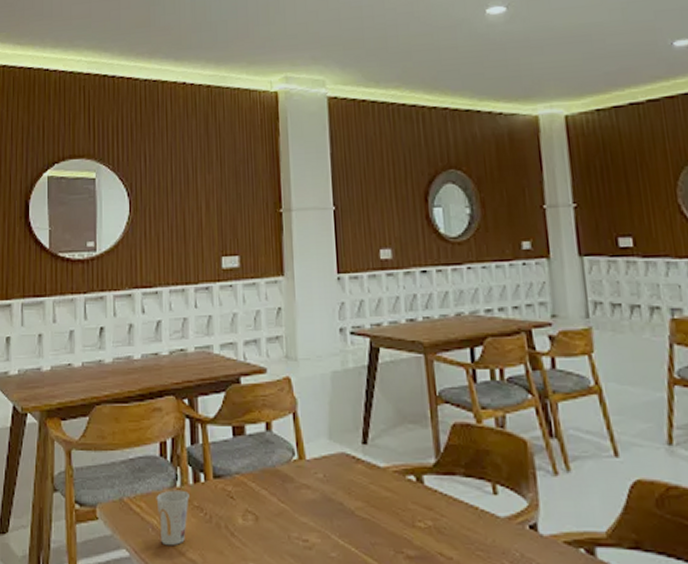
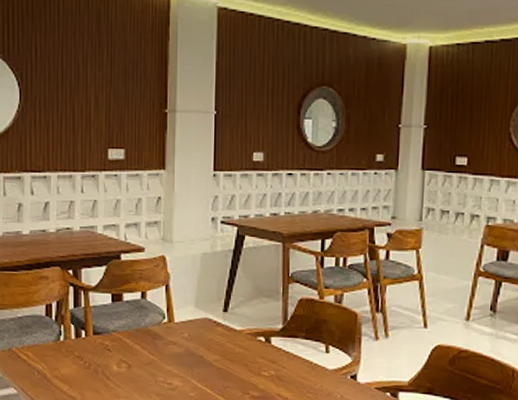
cup: present [156,490,189,545] -> none [41,343,71,385]

